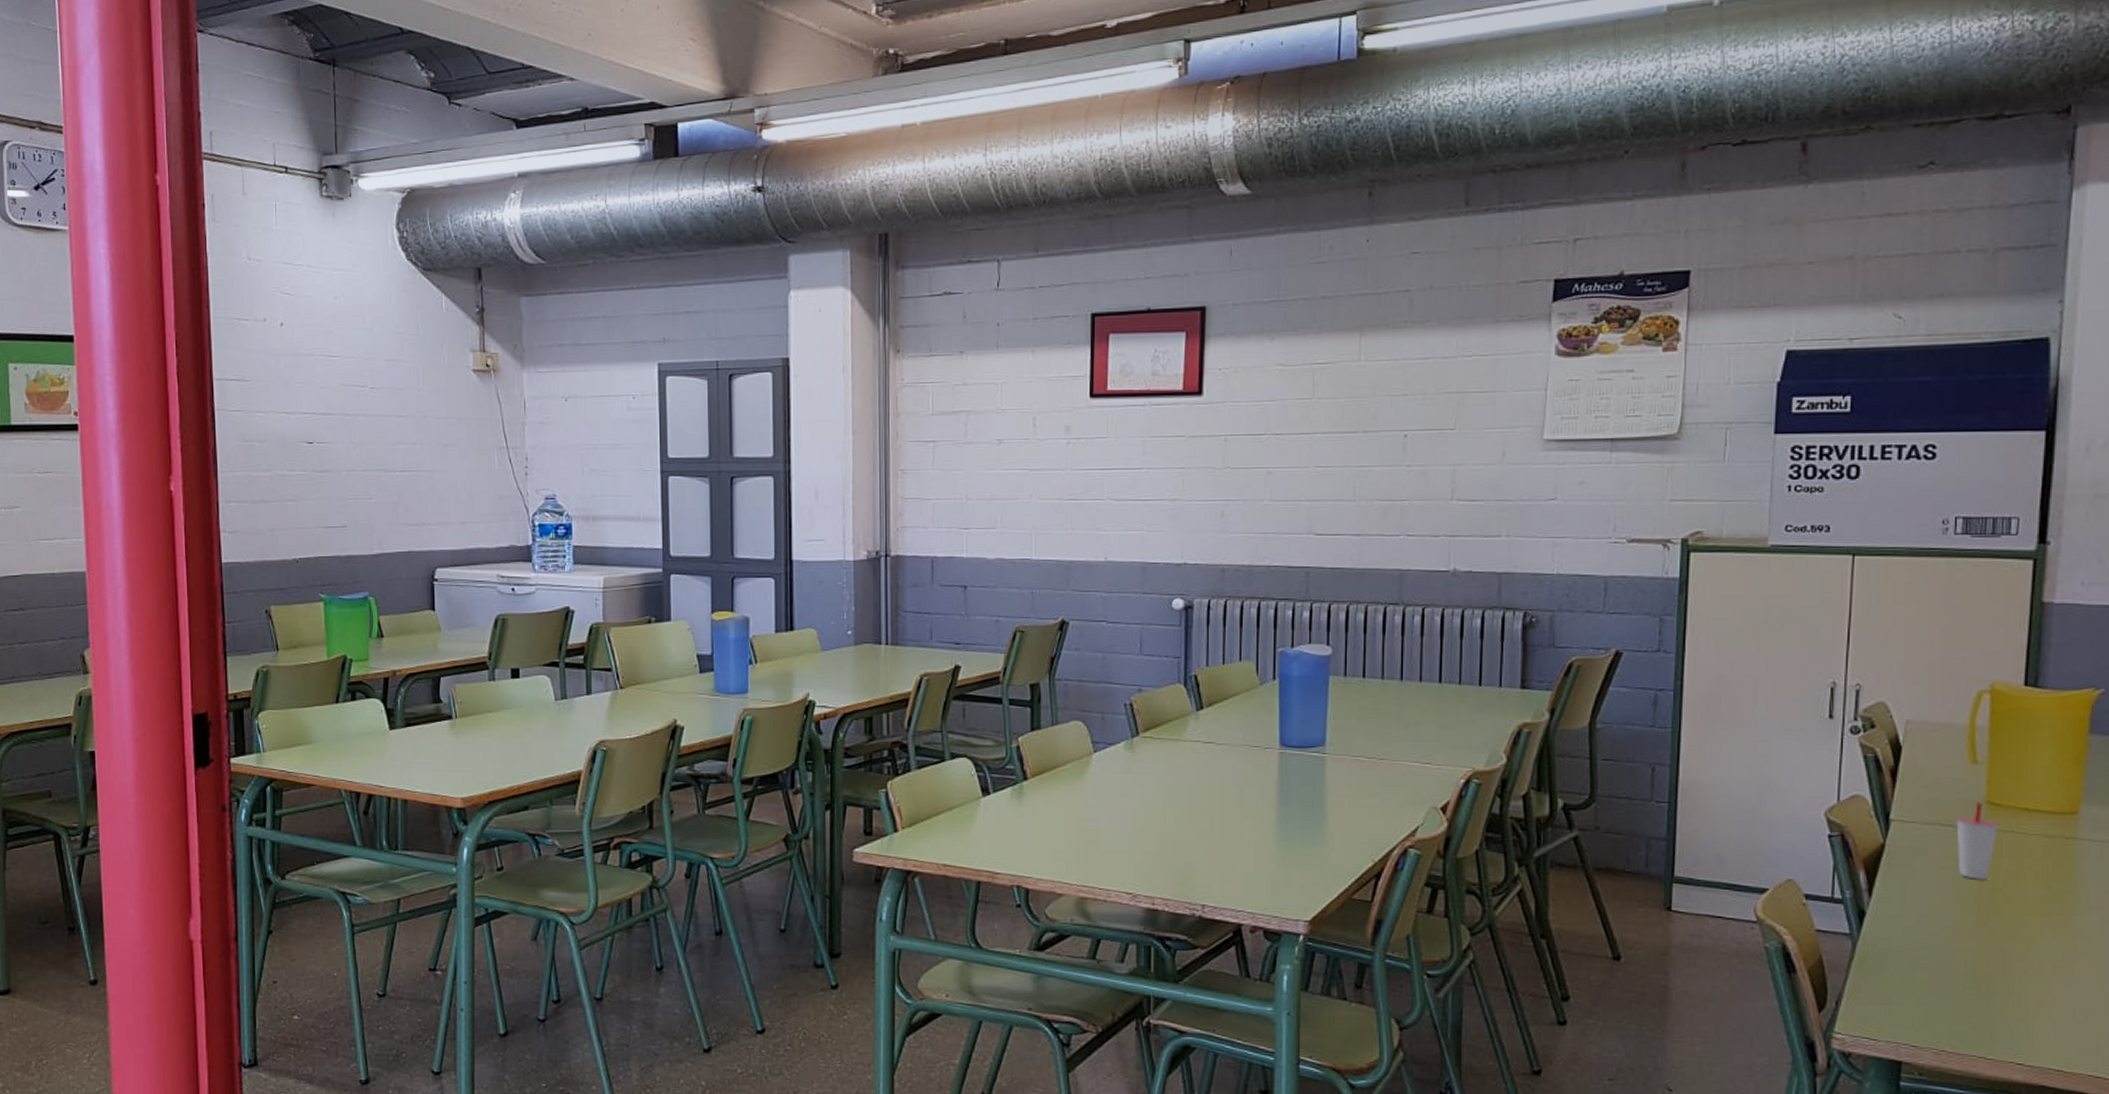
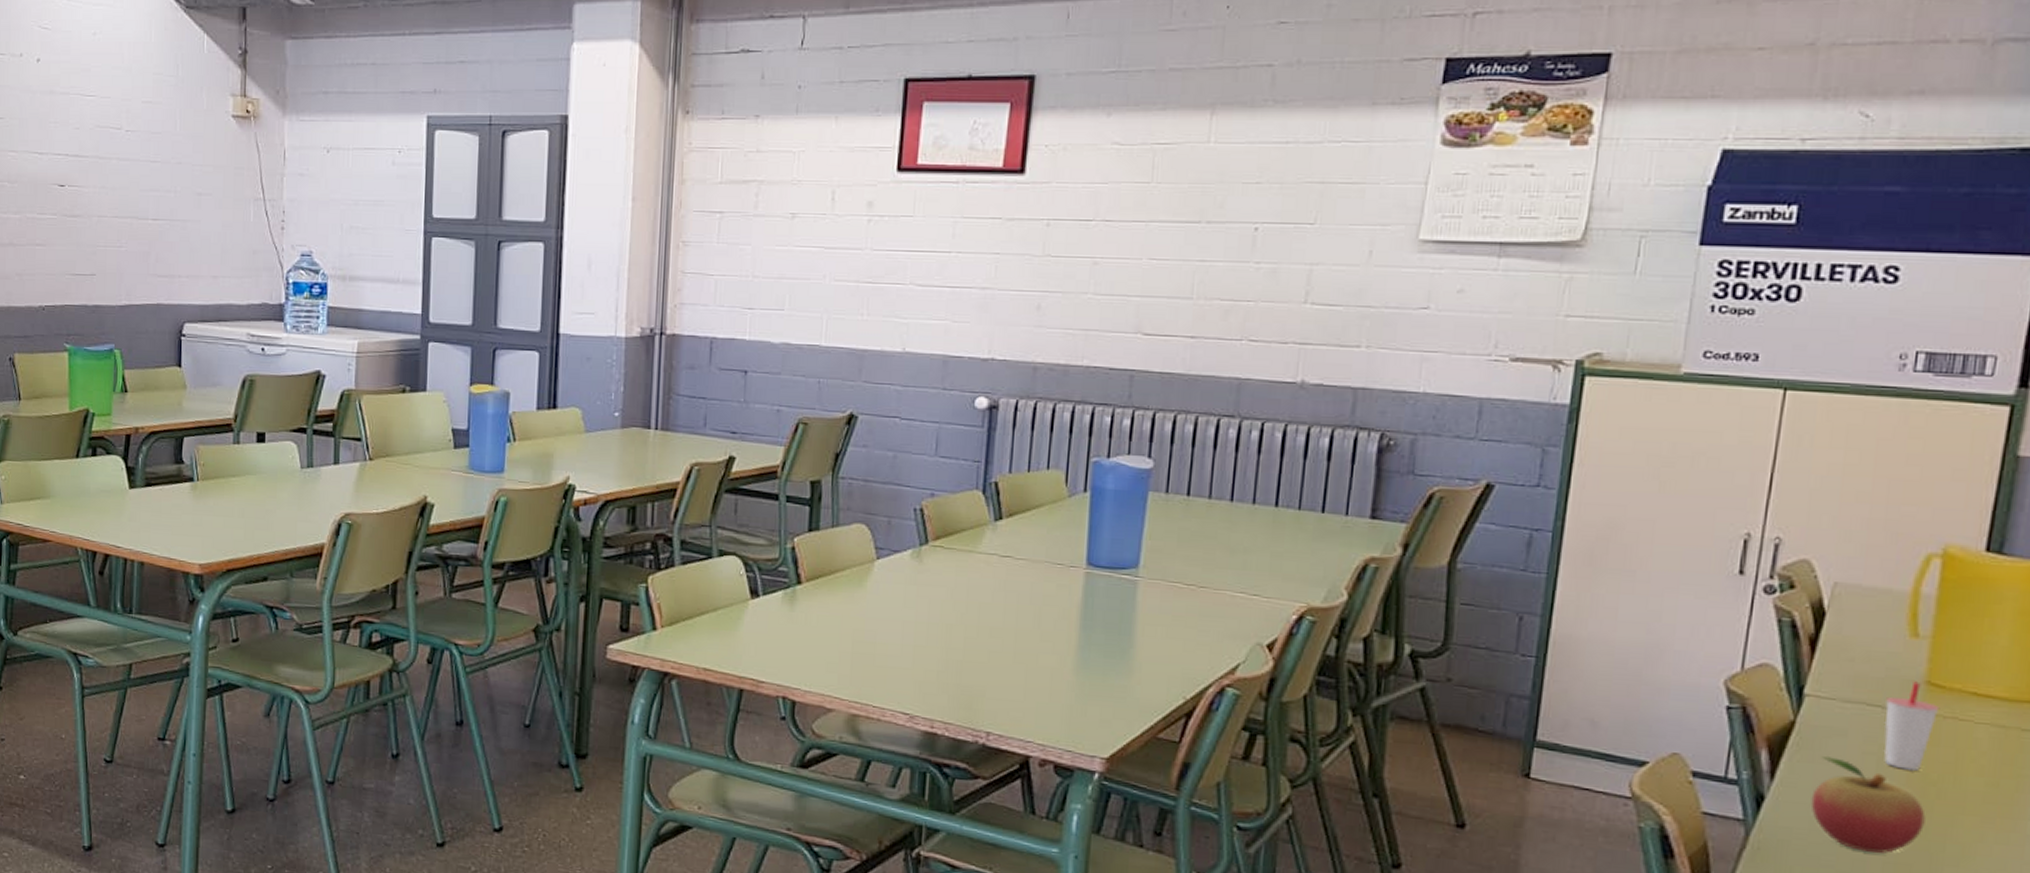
fruit: none [1903,873,1996,954] -> present [1810,756,1926,853]

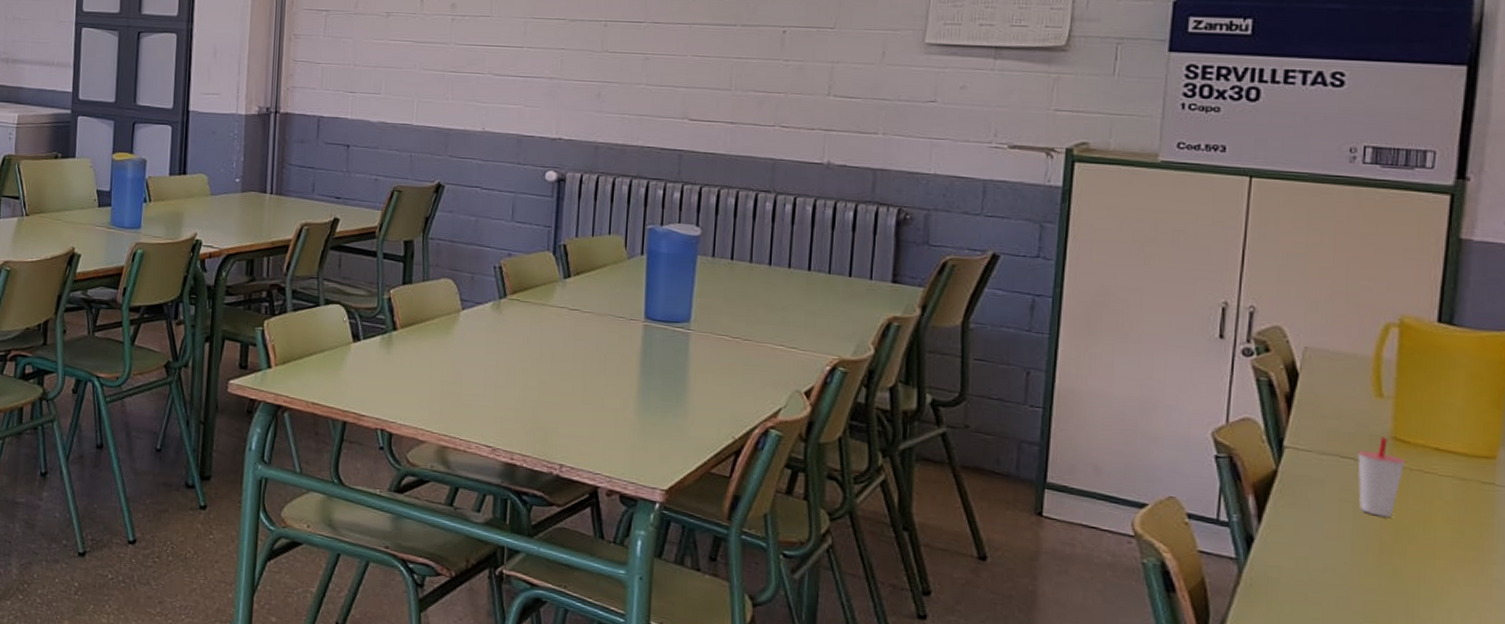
fruit: present [1810,756,1926,853] -> none [1296,502,1400,592]

